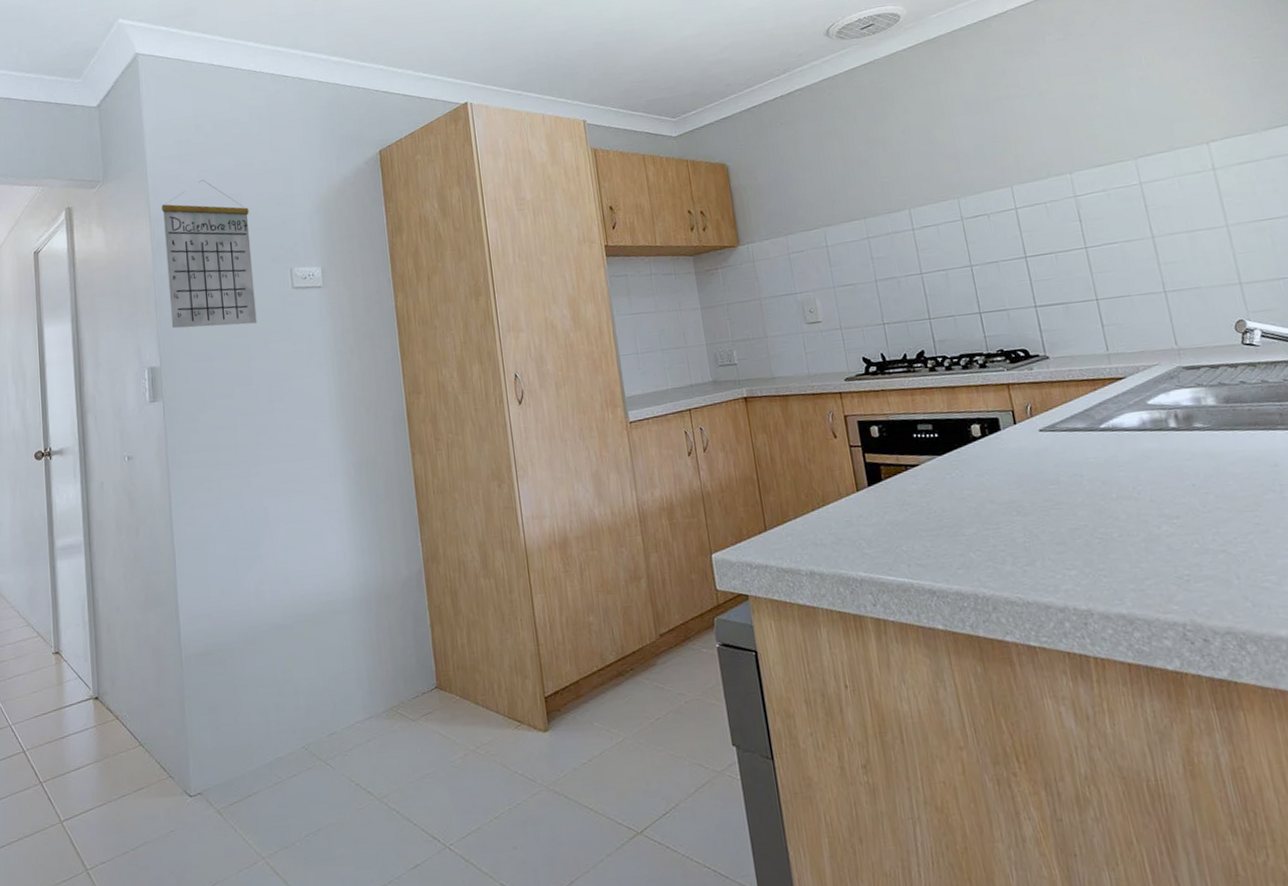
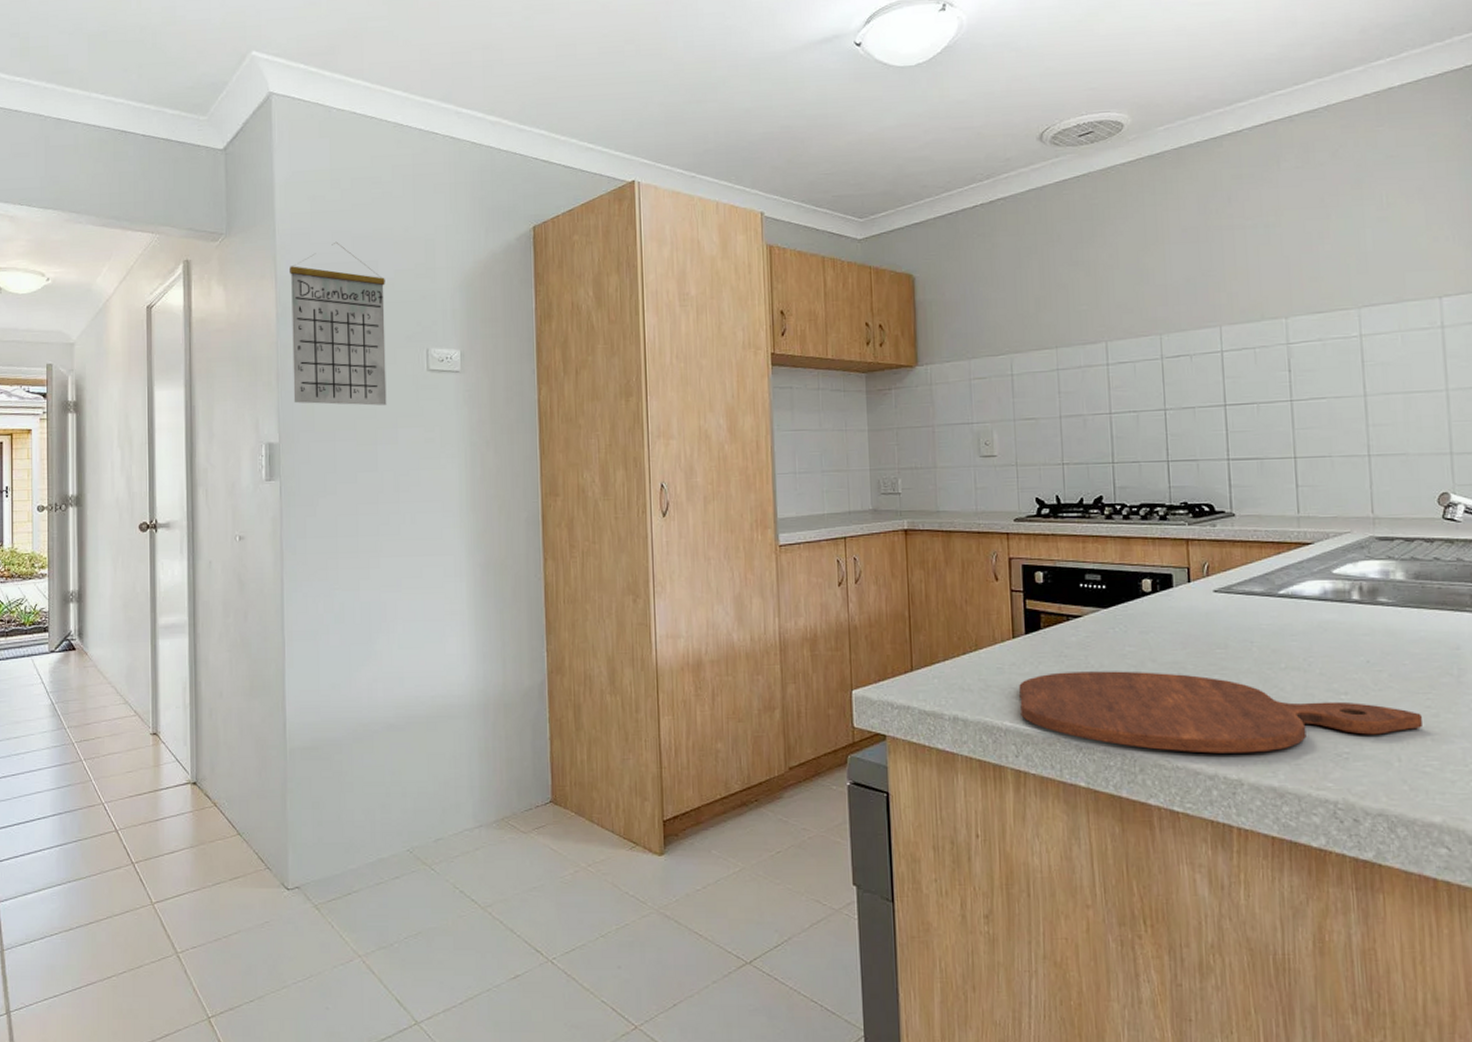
cutting board: none [868,512,1255,588] -> present [1019,671,1422,754]

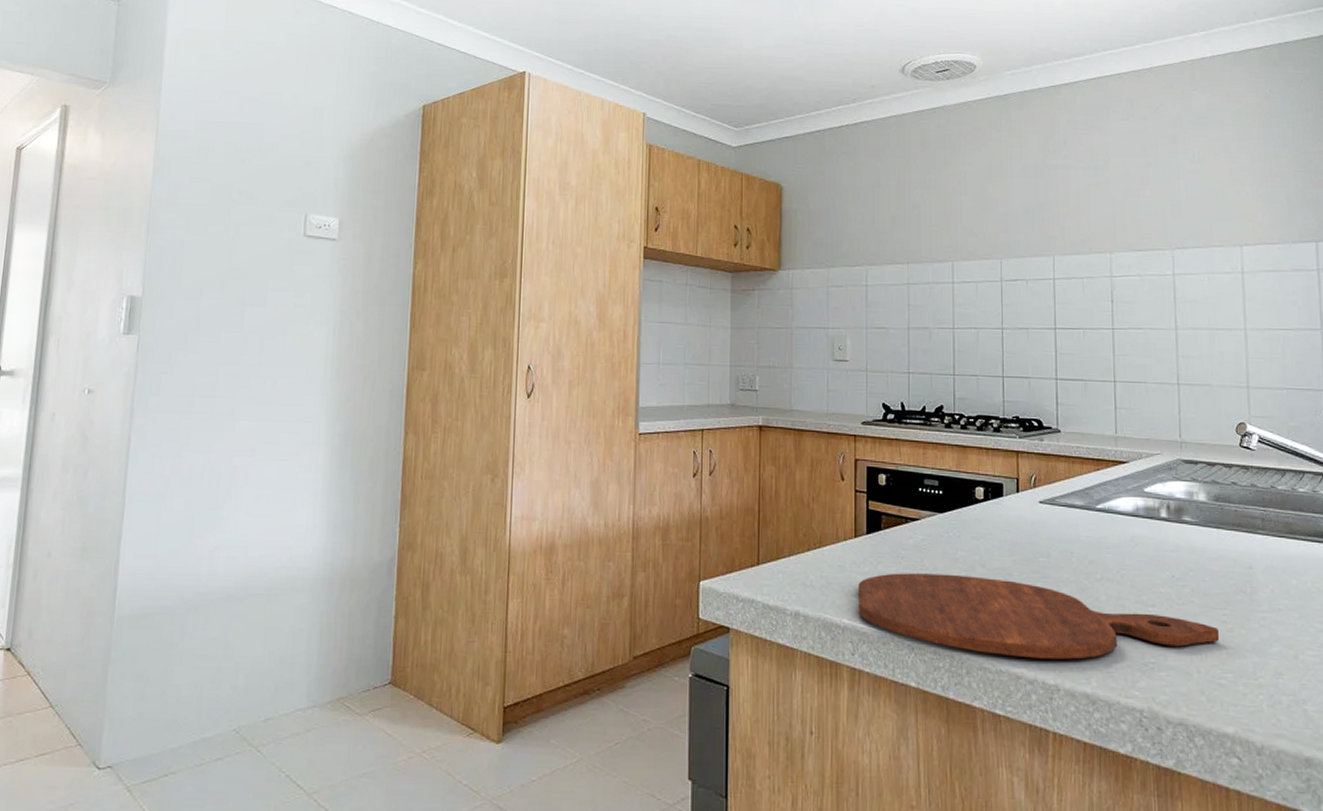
calendar: present [290,241,387,406] -> none [162,101,270,267]

